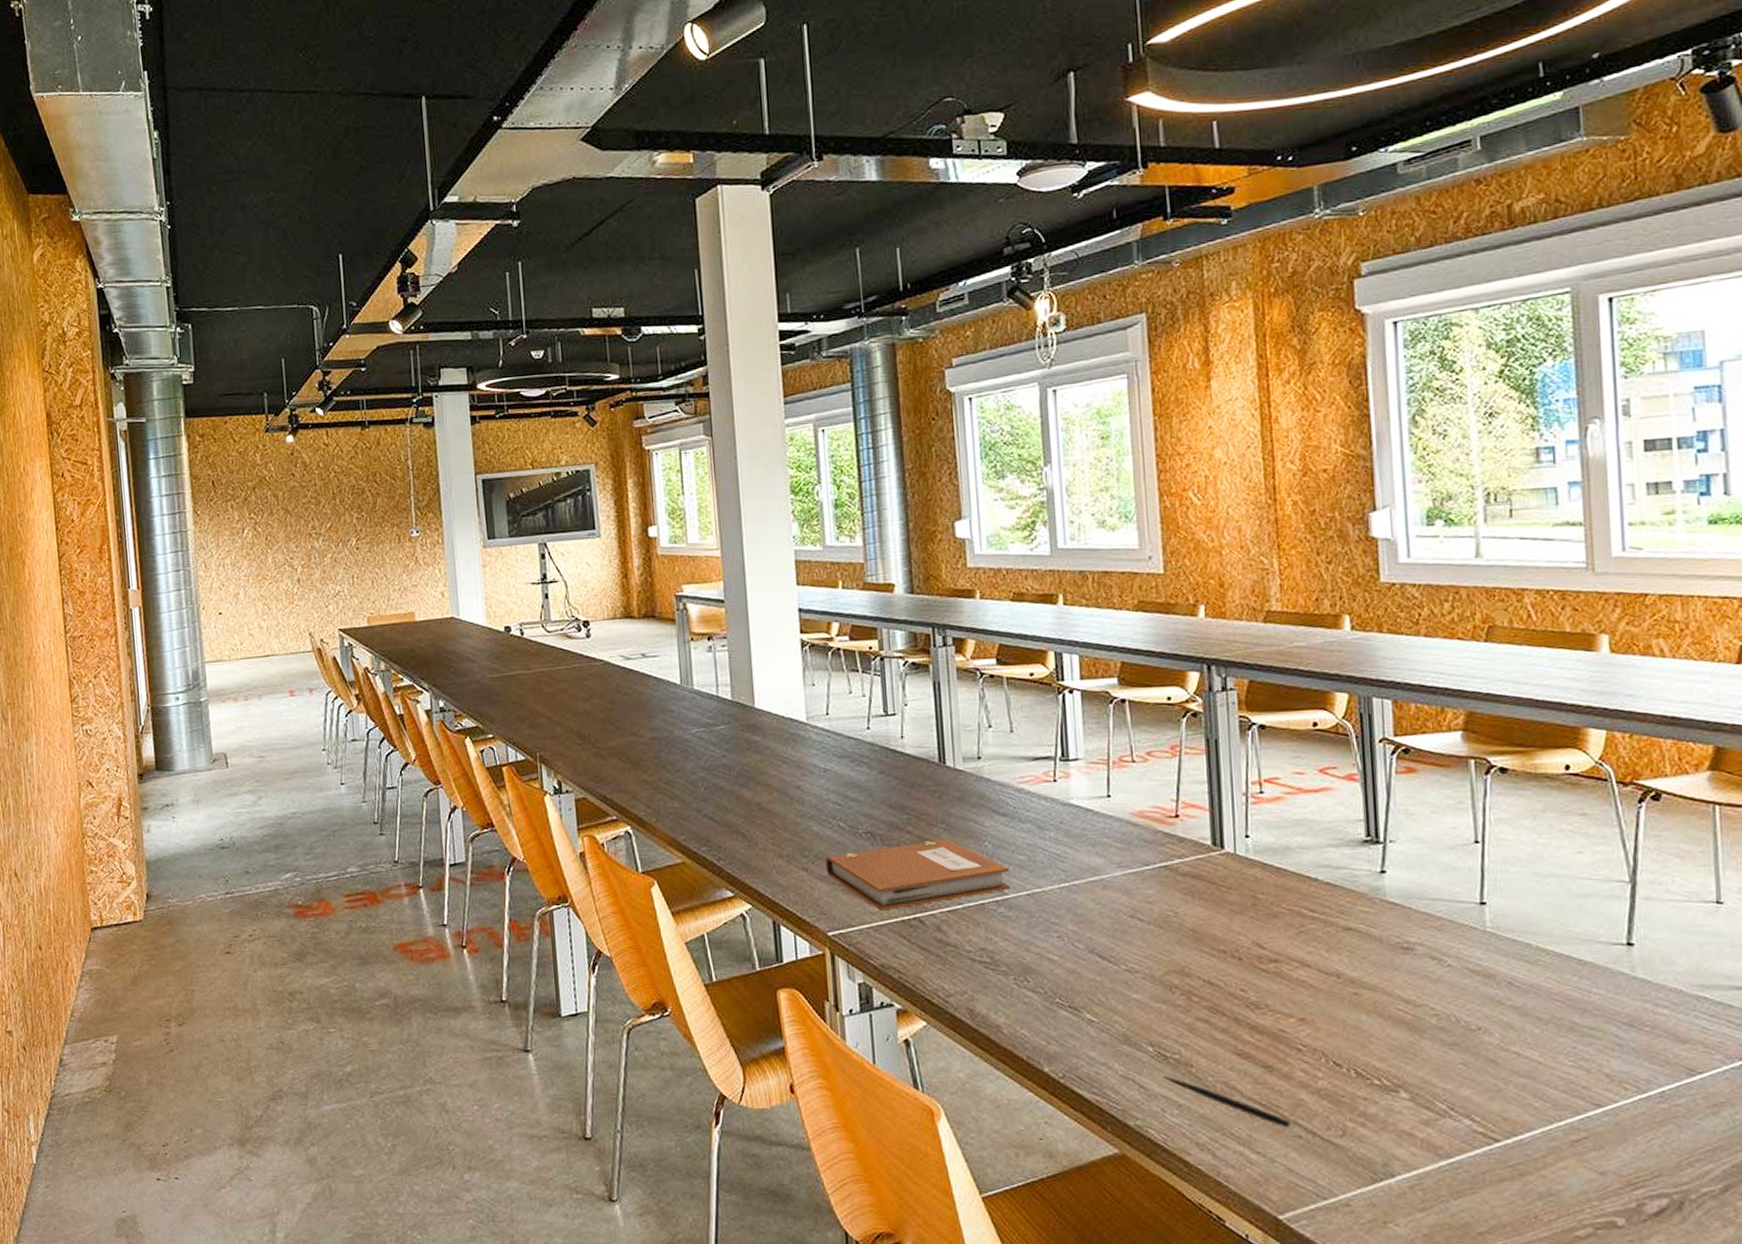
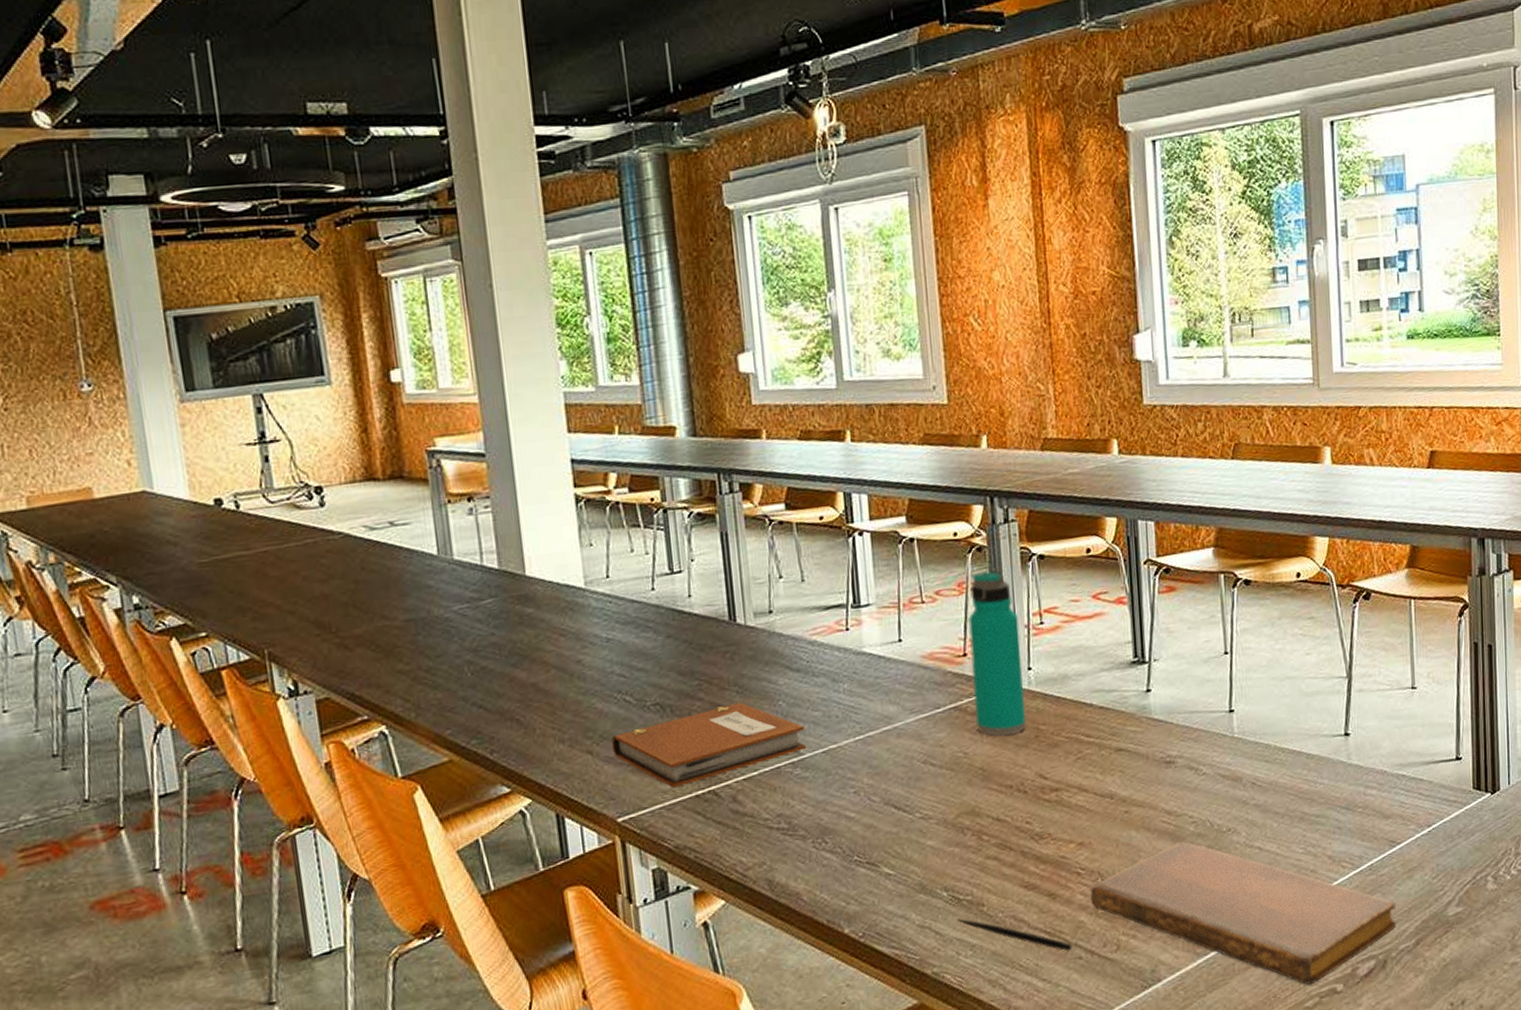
water bottle: none [1181,735,1242,899] -> present [968,569,1026,736]
notebook: none [1312,1034,1697,1212] -> present [1090,841,1396,985]

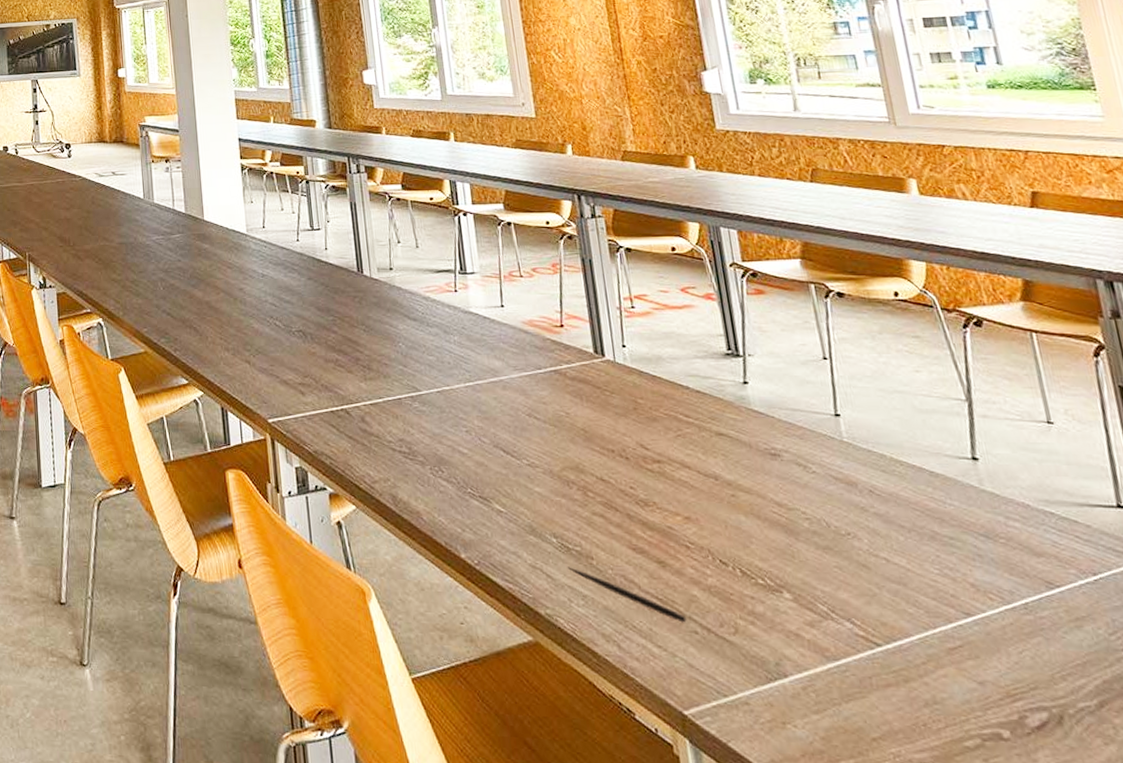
notebook: present [612,702,807,788] -> none [265,339,424,402]
water bottle: present [968,569,1026,736] -> none [563,255,624,402]
notebook: present [1090,841,1396,985] -> none [701,536,1070,722]

